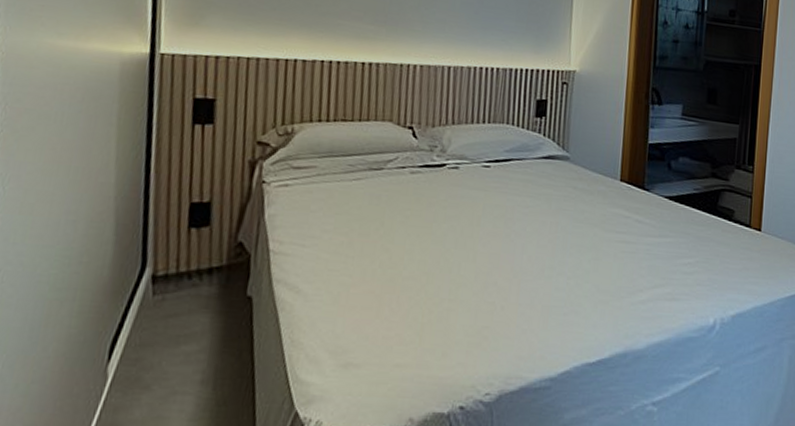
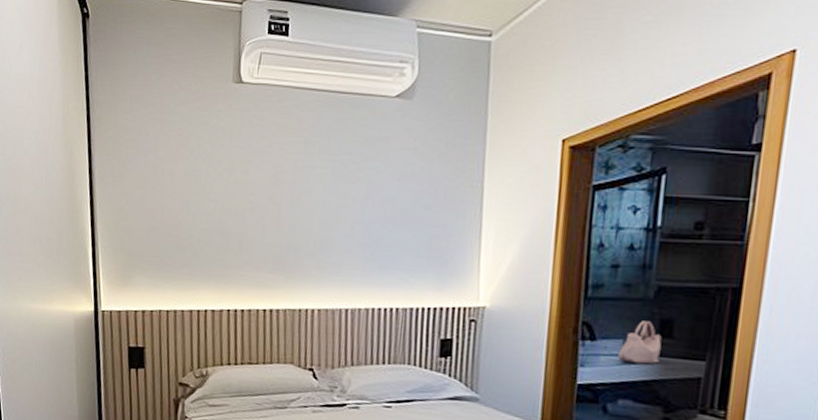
handbag: none [678,89,709,127] -> present [618,321,662,365]

